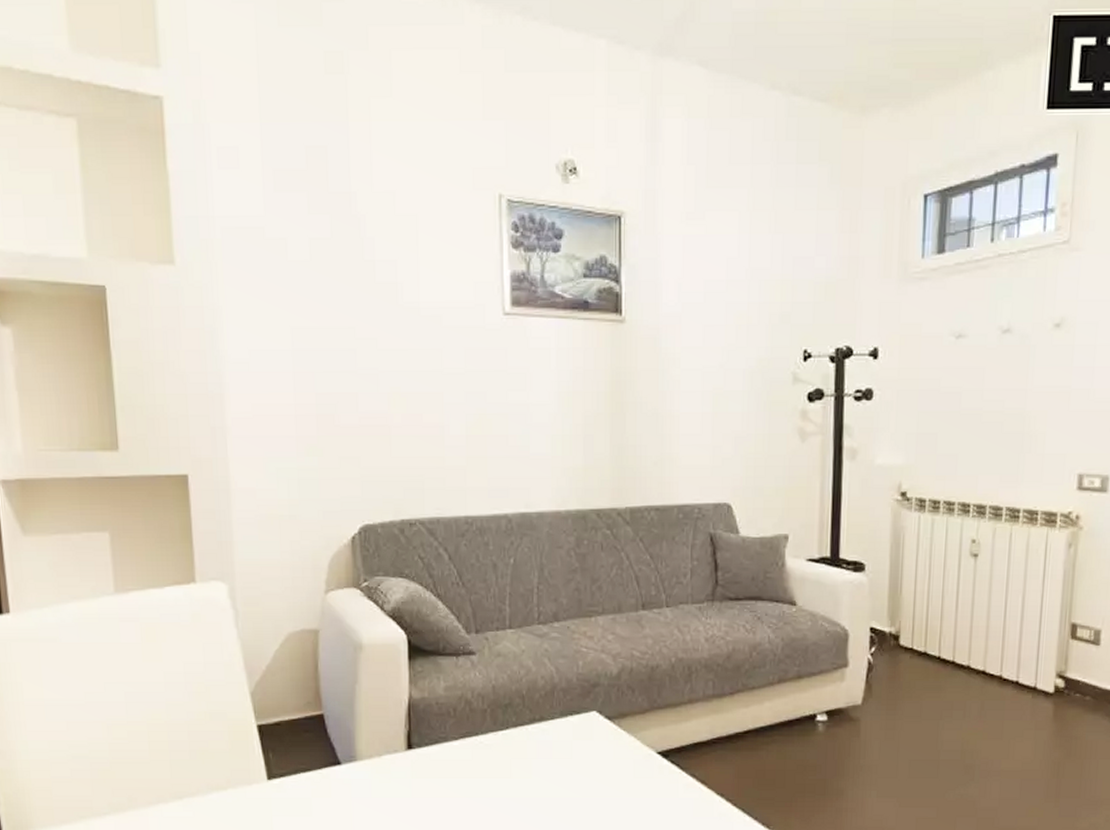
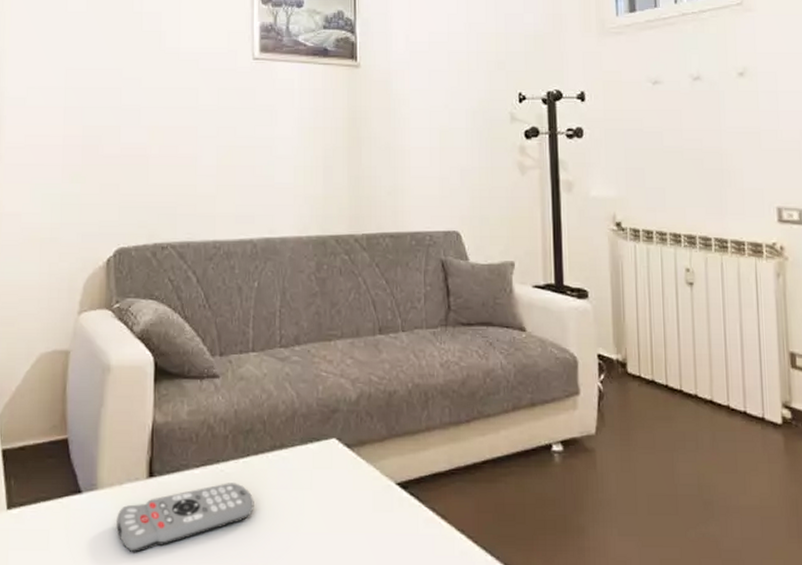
remote control: none [377,753,514,818] -> present [116,483,254,553]

